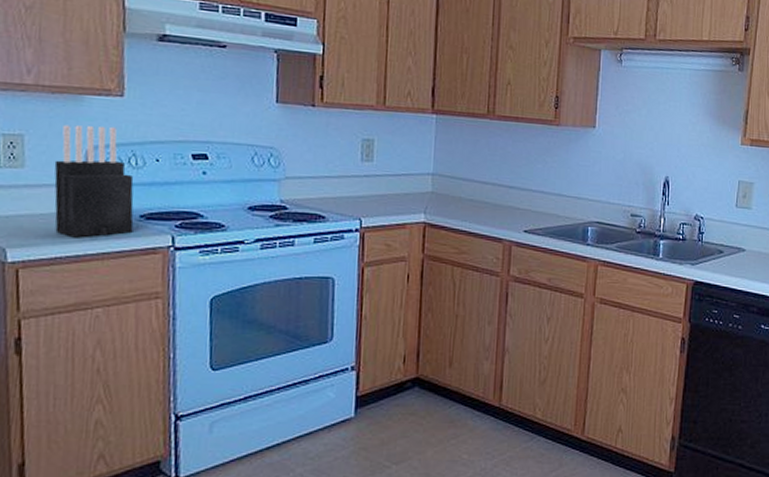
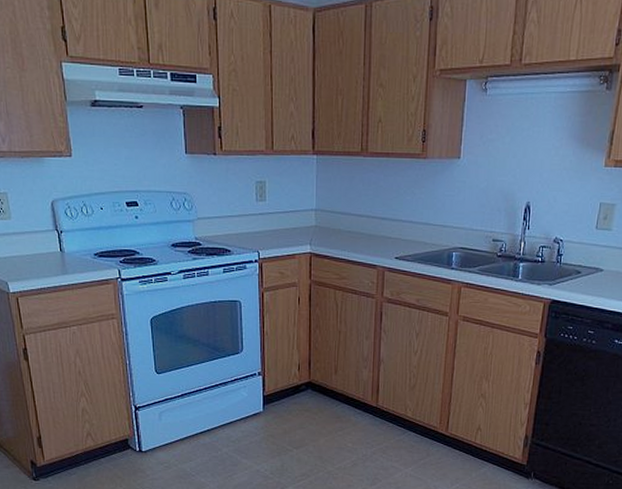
knife block: present [54,124,134,238] -> none [30,182,91,273]

